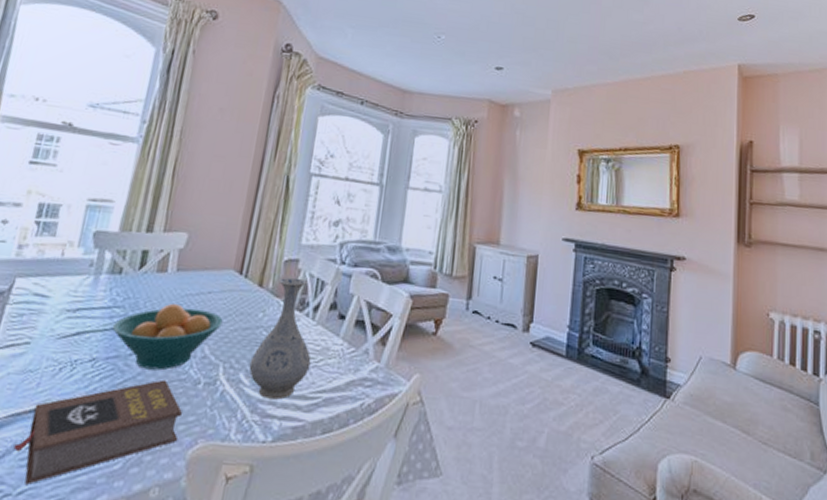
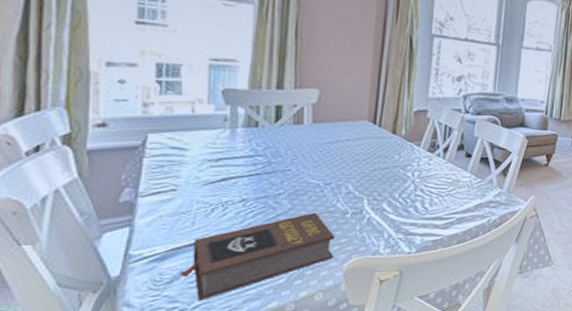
fruit bowl: present [112,303,223,371] -> none [257,150,362,206]
vase: present [248,277,312,400] -> none [390,125,445,222]

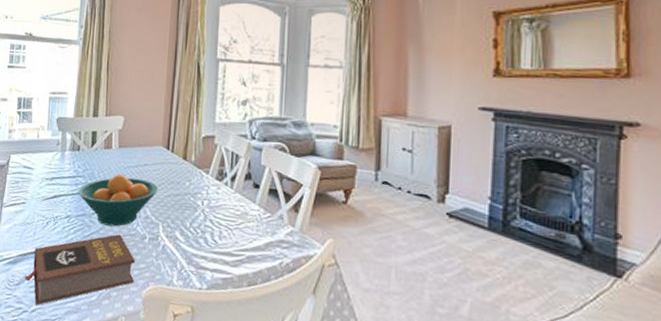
fruit bowl: none [257,150,362,206] -> present [78,173,158,227]

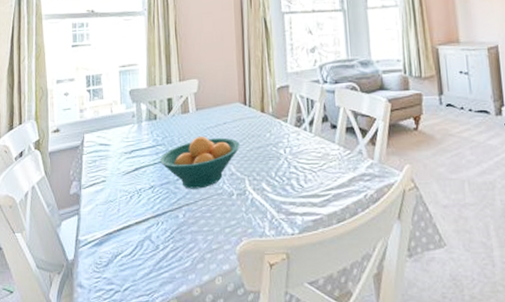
book: present [25,234,136,306] -> none [113,195,227,283]

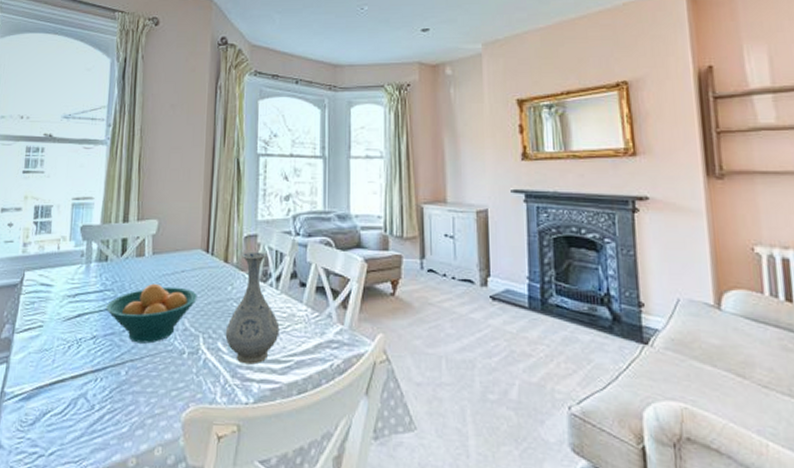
vase: none [268,100,317,200] -> present [225,251,280,365]

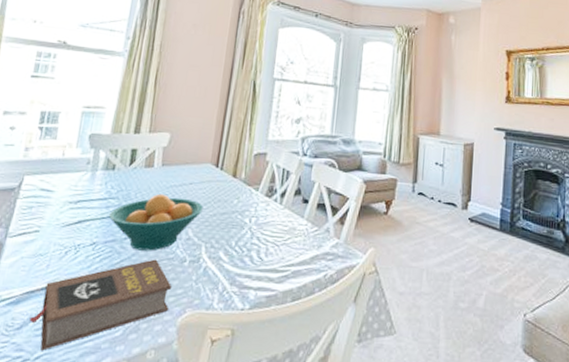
book: none [41,351,174,447] -> present [29,259,173,351]
vase: present [225,251,280,365] -> none [227,168,281,273]

